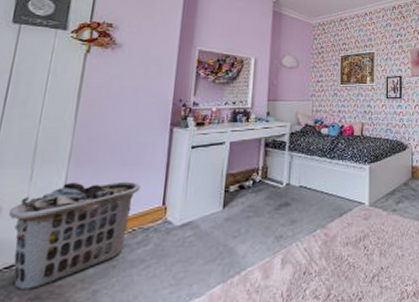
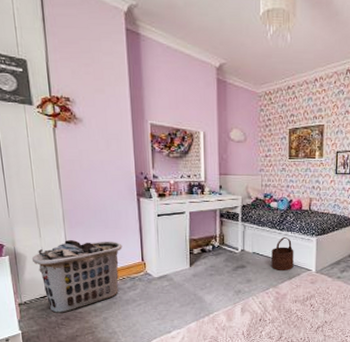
wooden bucket: none [320,167,345,206] -> present [271,237,294,270]

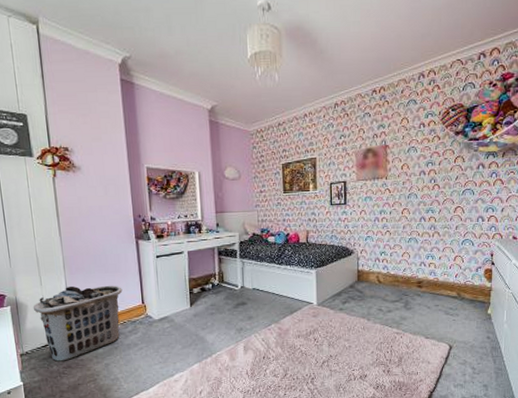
wooden bucket: present [271,237,294,270] -> none [271,271,295,305]

